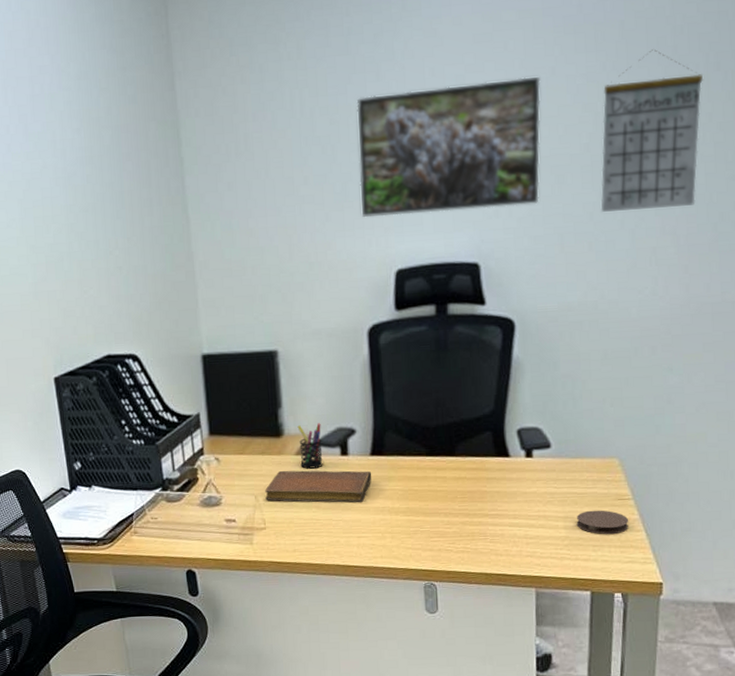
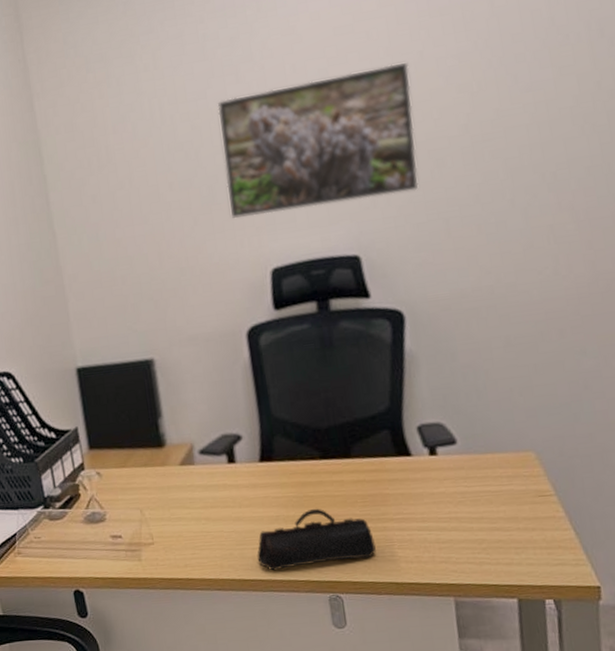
notebook: present [265,470,372,503] -> none [150,478,263,515]
pen holder: present [297,423,323,469] -> none [179,431,210,479]
pencil case: none [361,501,471,559] -> present [257,508,377,571]
coaster: present [576,510,629,534] -> none [493,508,554,535]
calendar: present [601,49,704,212] -> none [477,23,593,193]

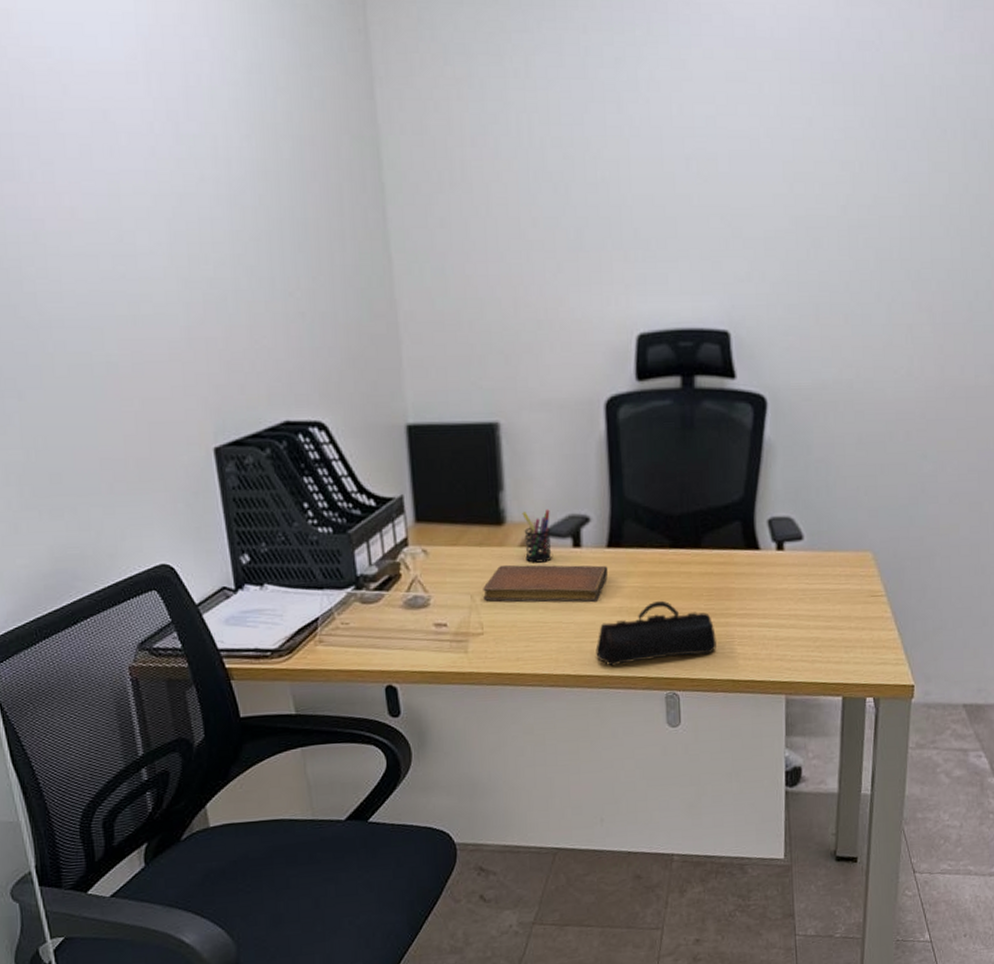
notebook: none [150,478,263,515] -> present [483,564,608,602]
pen holder: none [179,431,210,479] -> present [522,509,552,563]
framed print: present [218,63,419,218] -> none [594,126,797,270]

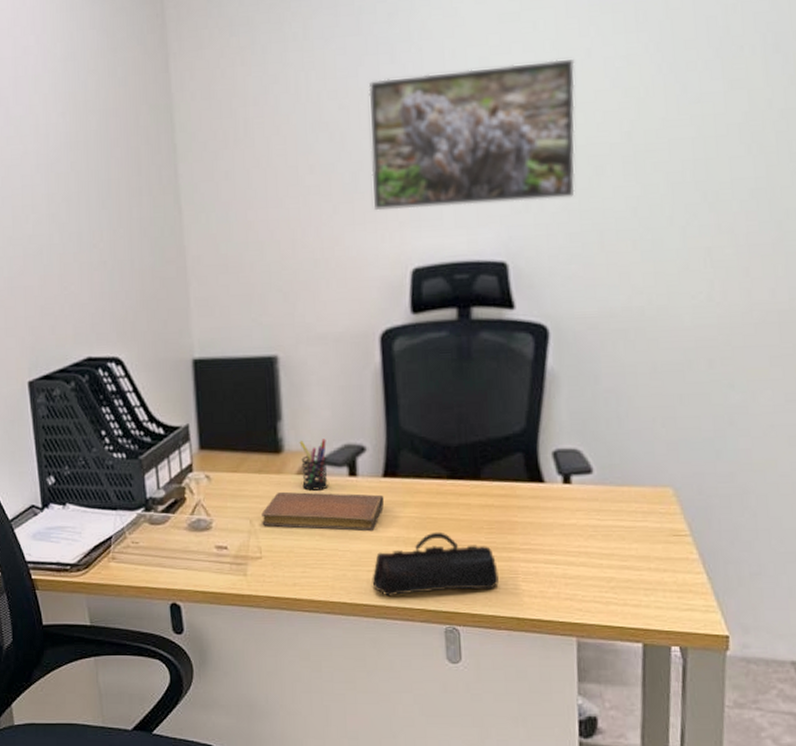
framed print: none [594,126,797,270] -> present [369,59,575,210]

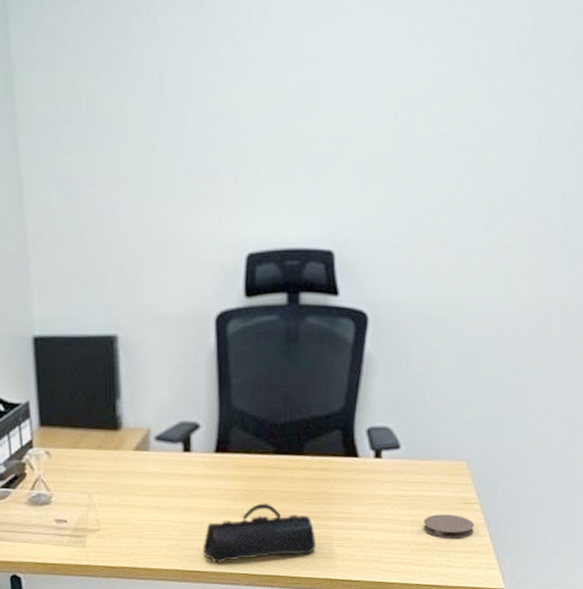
notebook: present [261,491,384,531] -> none [100,466,216,503]
pen holder: present [299,439,328,491] -> none [137,416,164,466]
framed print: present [369,59,575,210] -> none [210,56,402,194]
coaster: none [624,547,687,576] -> present [423,514,475,539]

